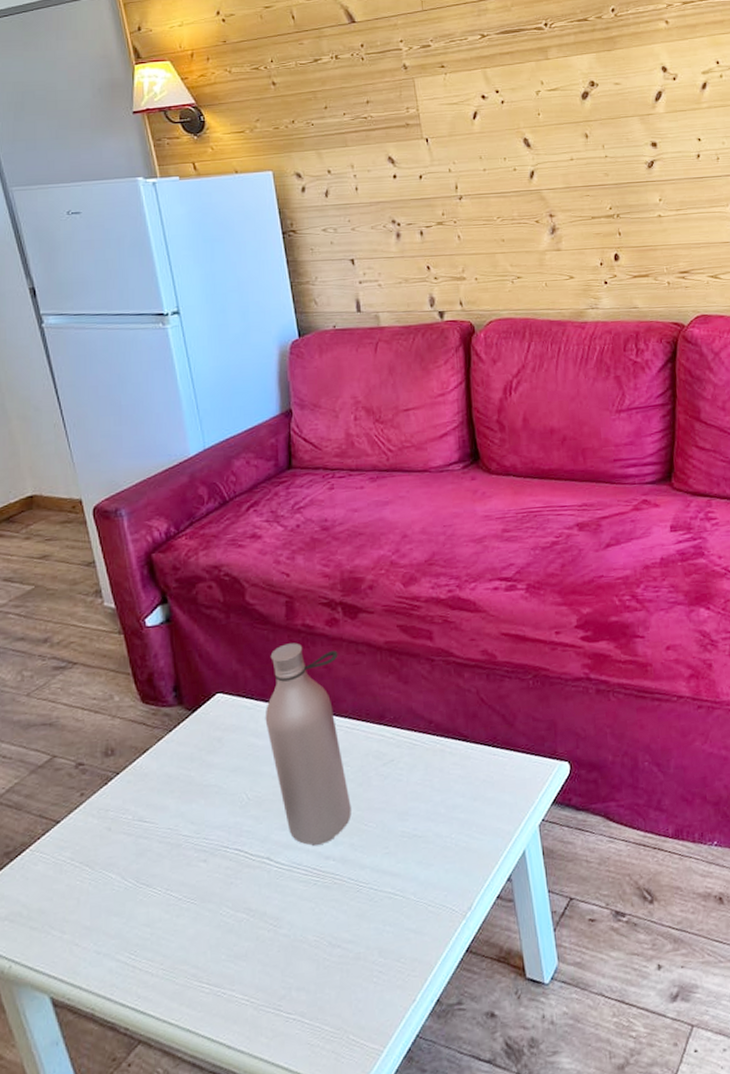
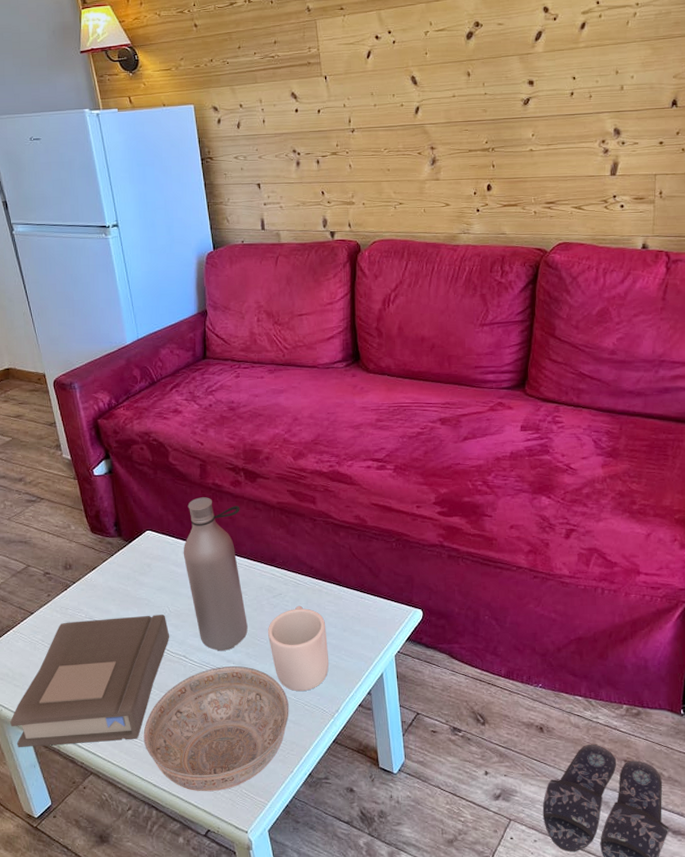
book: none [23,804,249,1020] -> present [10,615,170,748]
decorative bowl: none [212,862,409,1048] -> present [143,666,289,792]
mug: none [377,772,457,888] -> present [268,605,329,691]

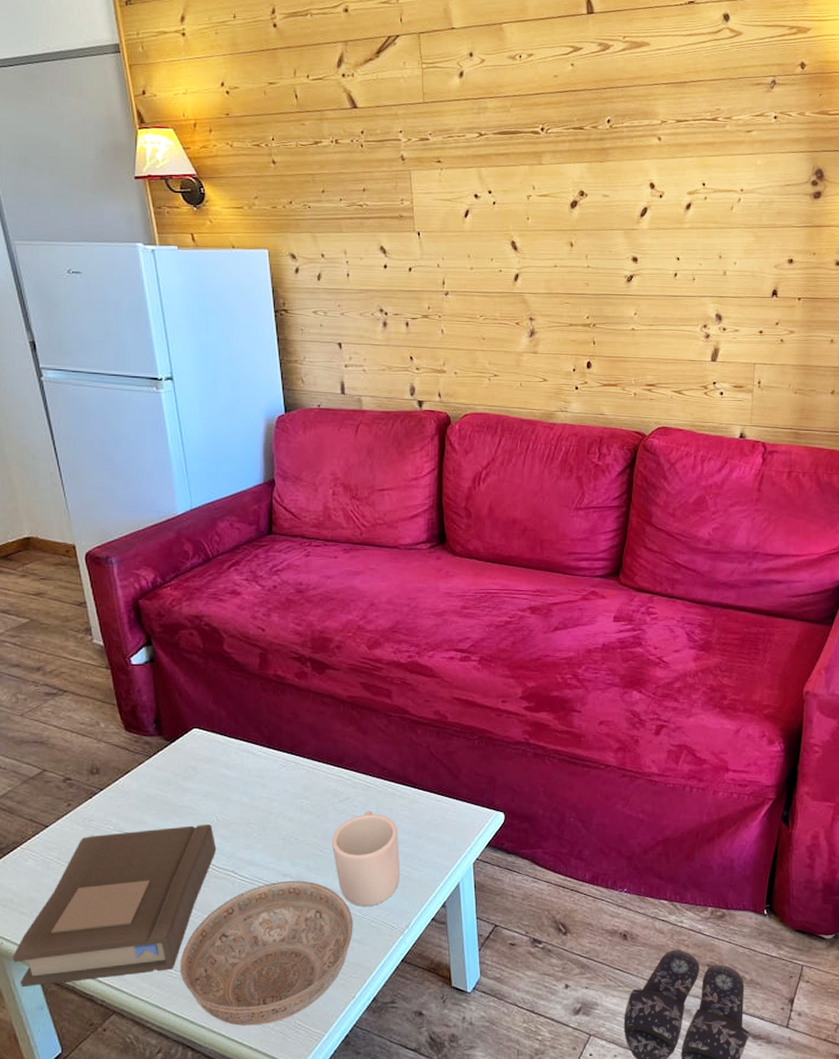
water bottle: present [183,497,248,651] -> none [236,690,309,864]

